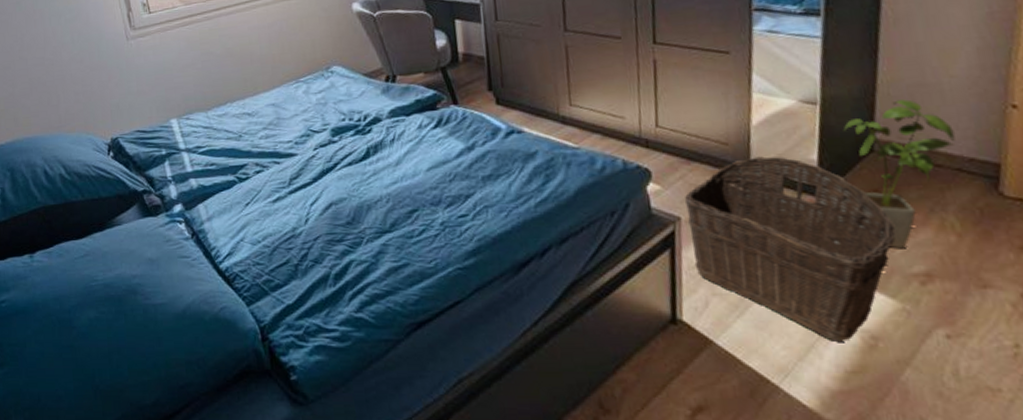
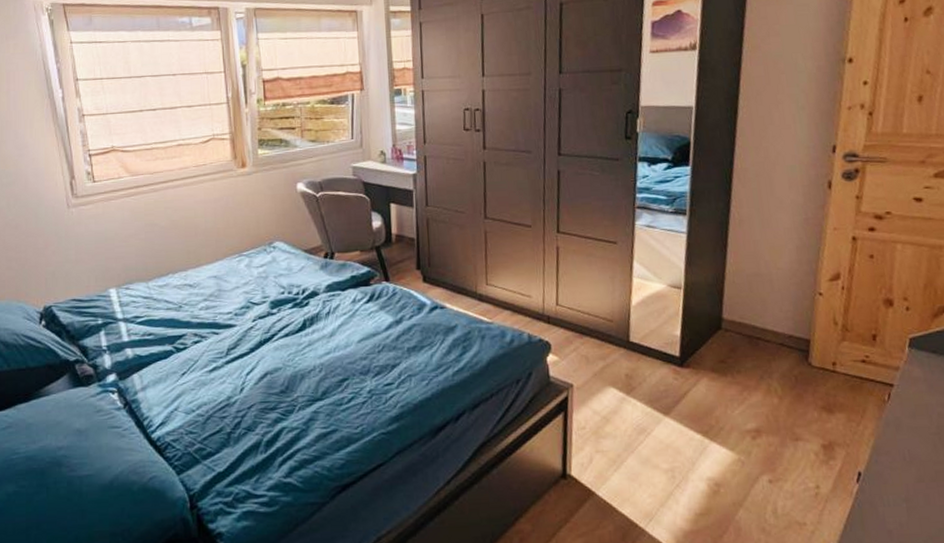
wicker basket: present [684,156,896,342] -> none [576,332,736,489]
house plant: present [843,99,955,249] -> none [700,286,780,410]

